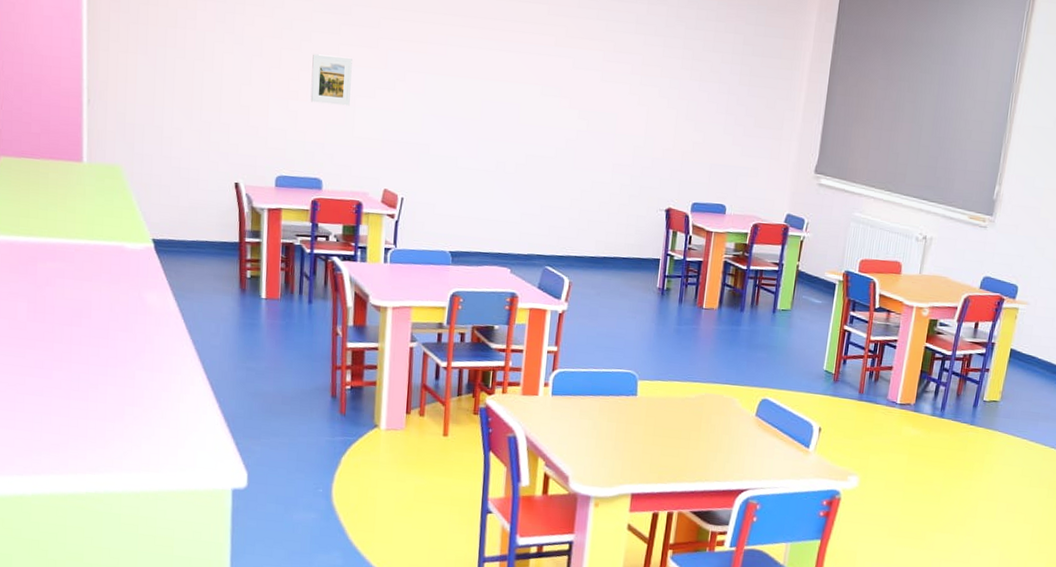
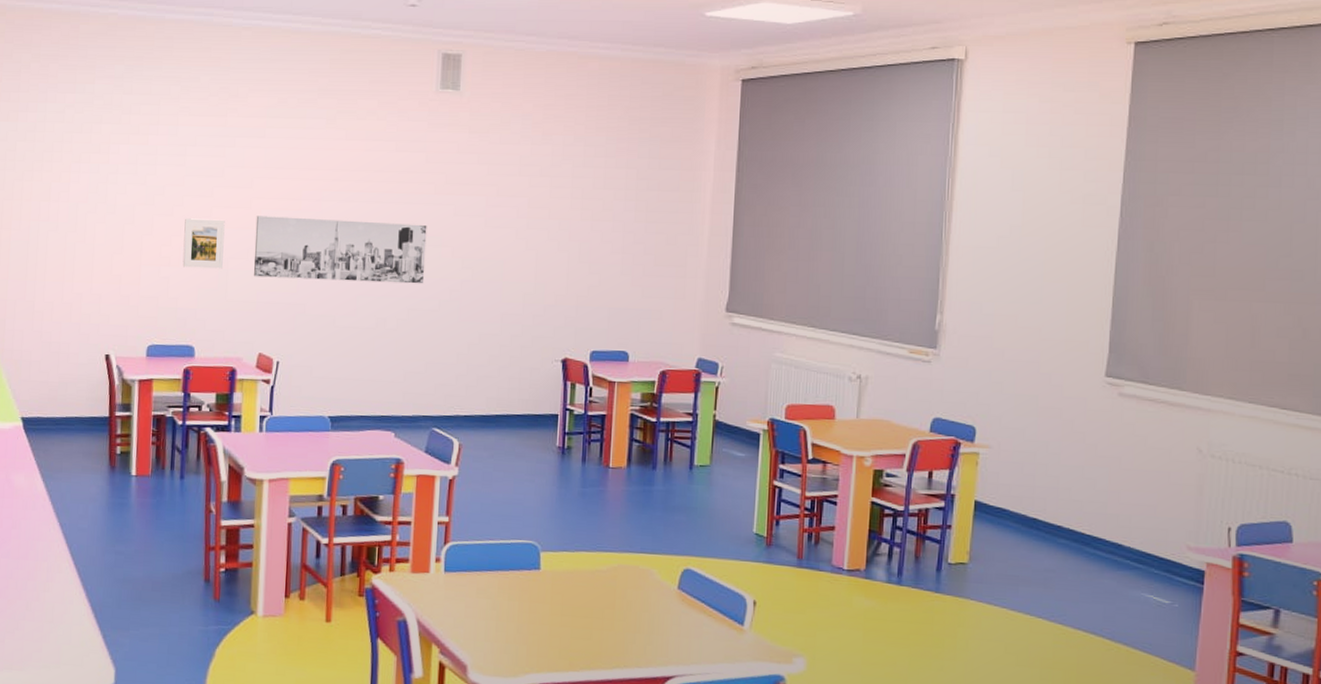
wall art: none [380,56,547,132] -> present [254,216,427,284]

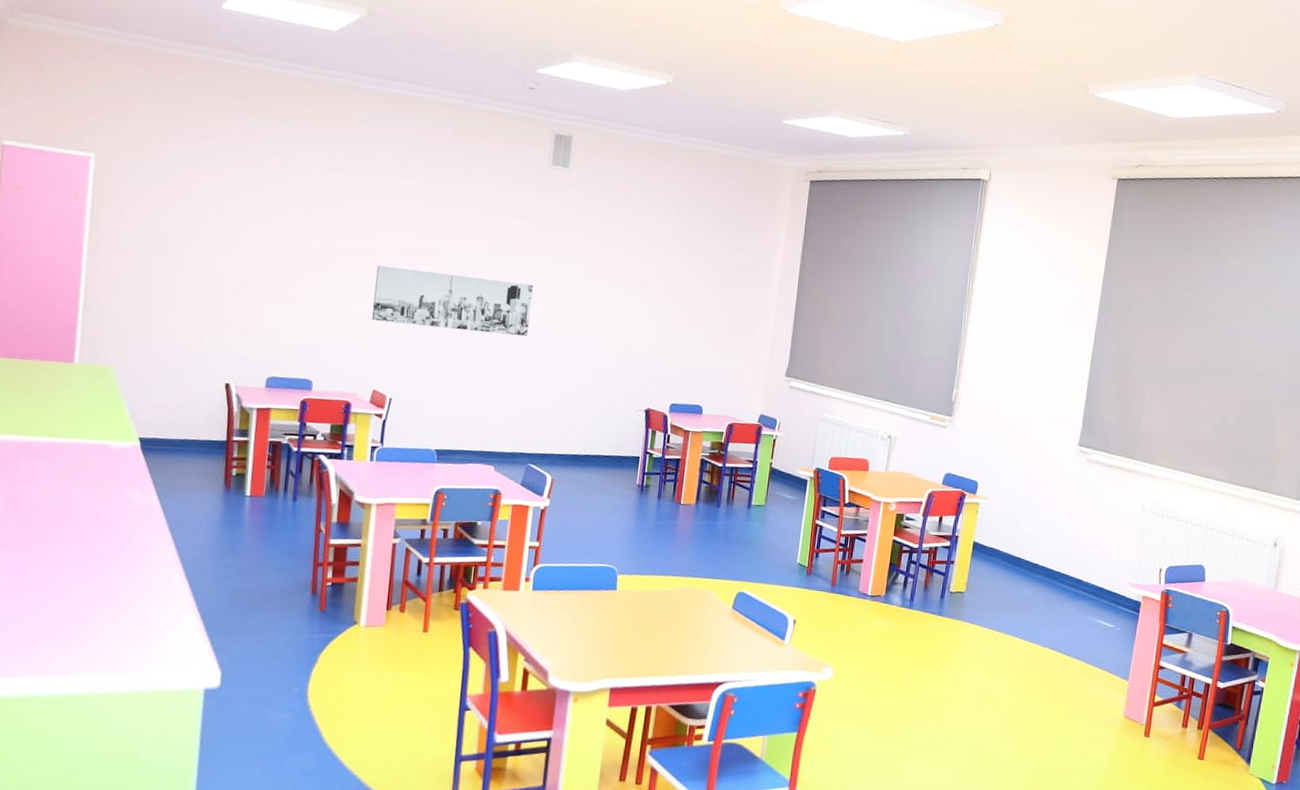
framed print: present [182,218,225,269] -> none [304,263,347,311]

